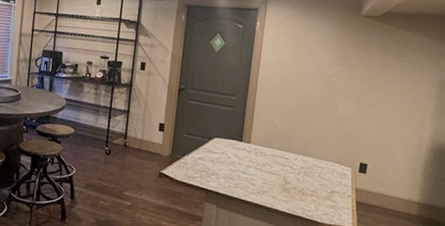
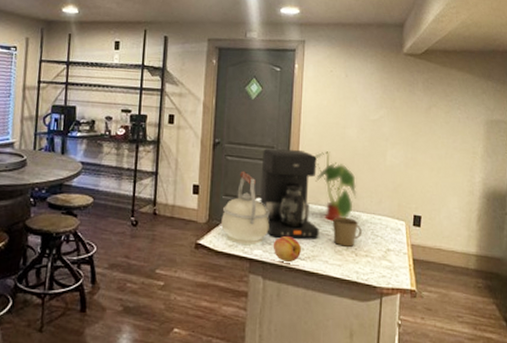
kettle: none [182,114,226,178] -> present [221,170,270,245]
coffee maker: none [217,96,273,176] -> present [260,148,319,238]
fruit: none [227,172,253,196] -> present [273,235,302,263]
plant: none [269,101,308,163] -> present [314,151,357,221]
cup: none [282,159,310,186] -> present [332,216,362,247]

